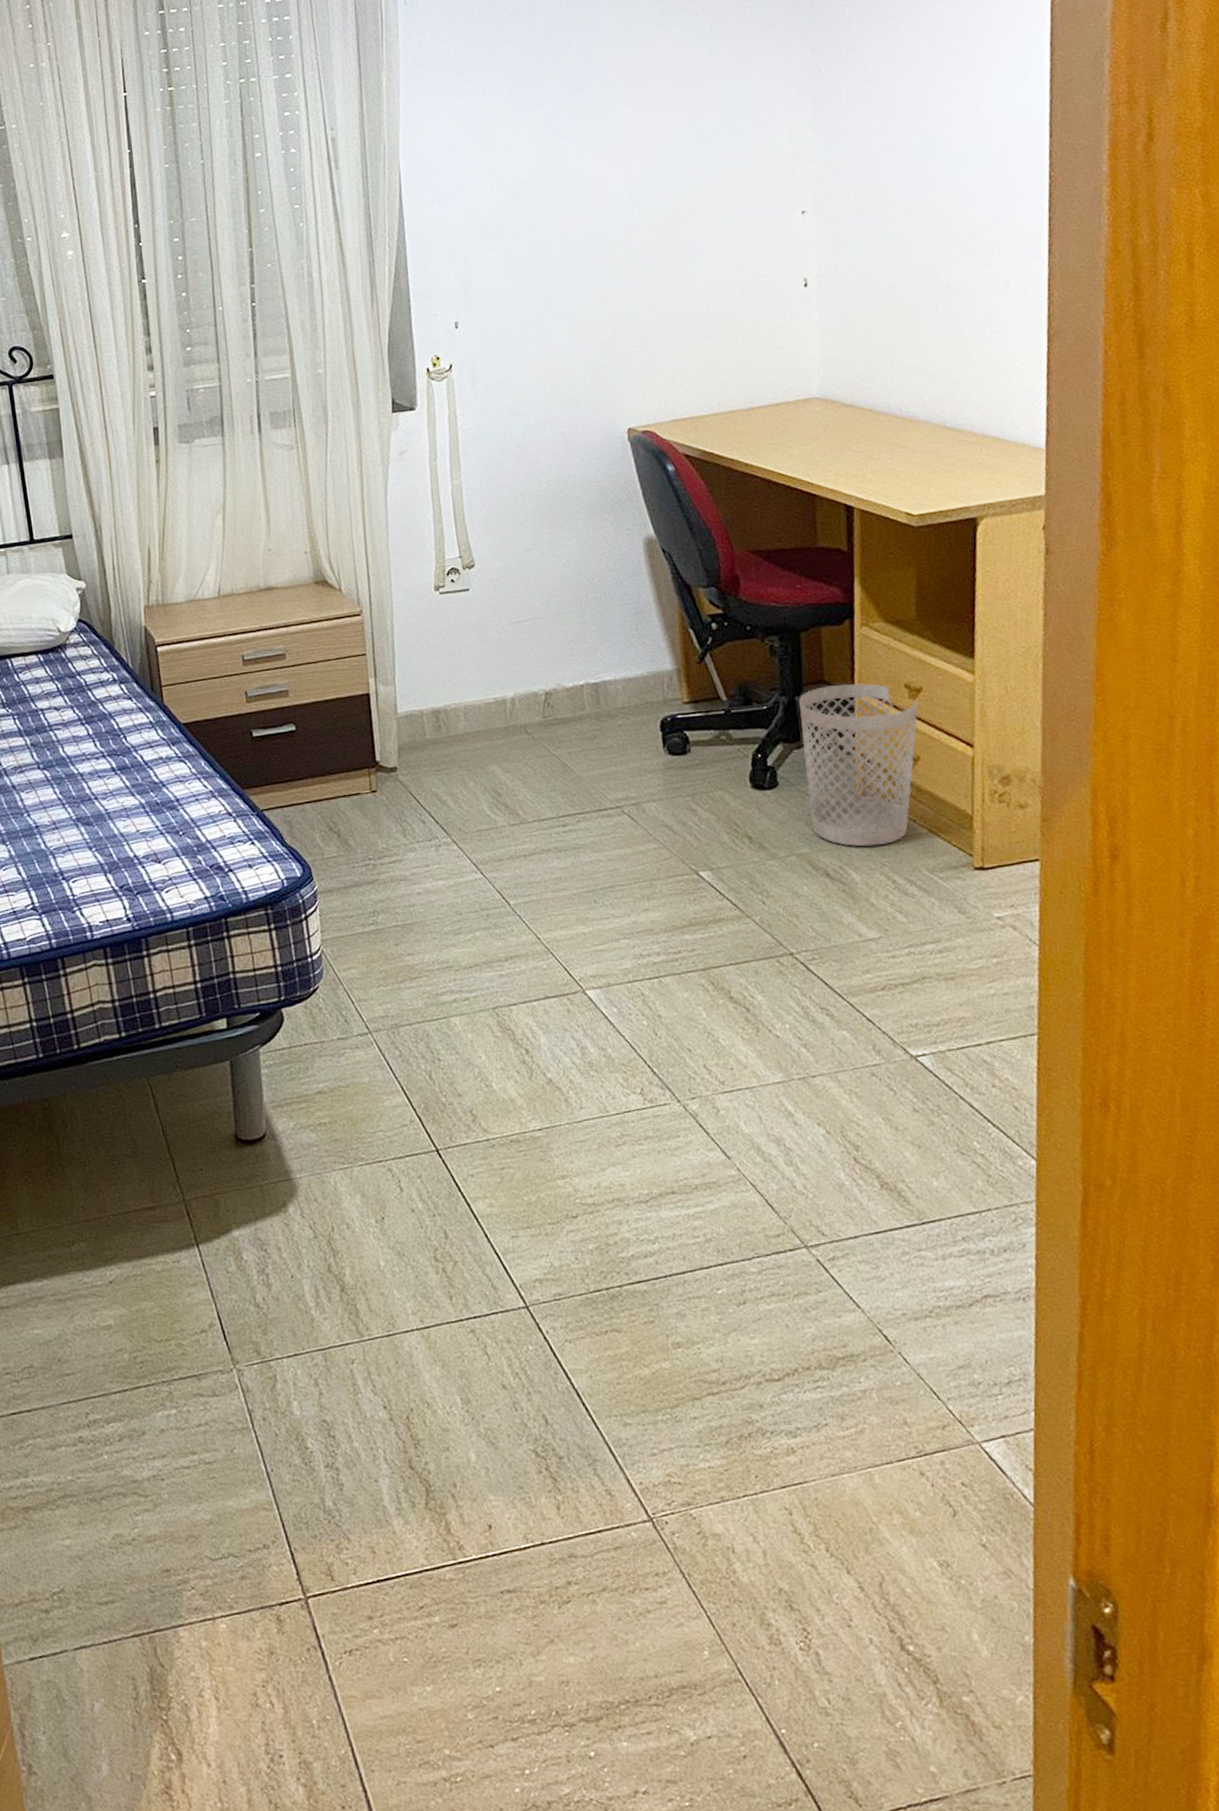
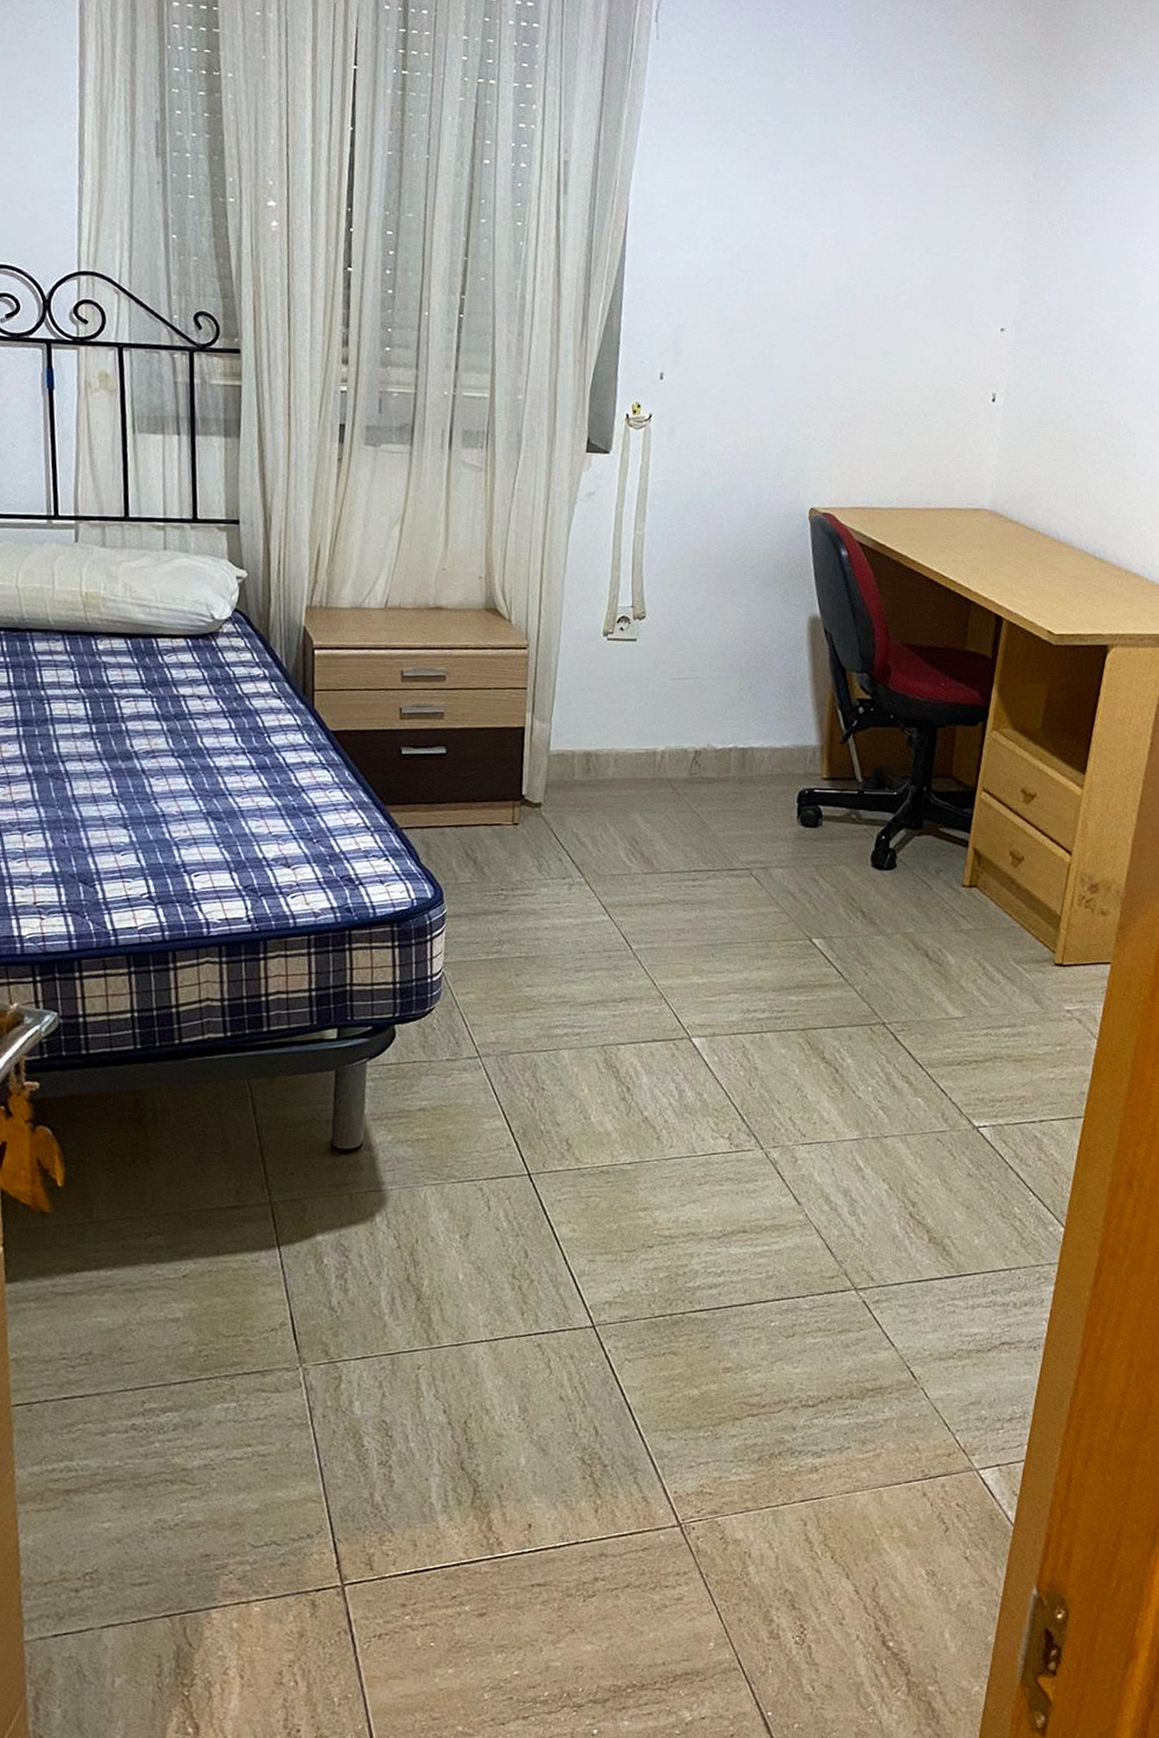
wastebasket: present [799,683,919,847] -> none [920,781,1031,934]

